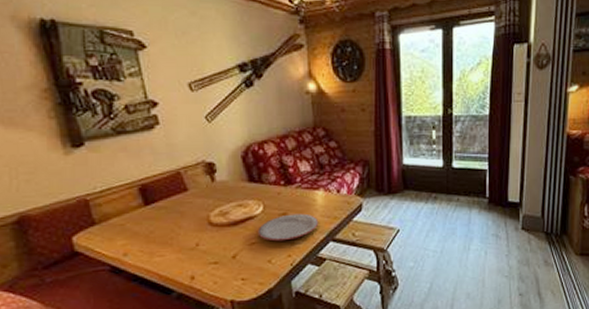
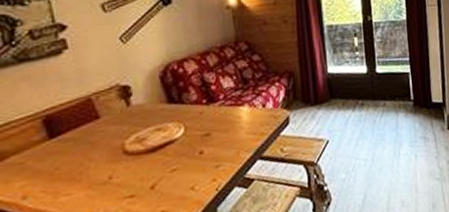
plate: present [257,213,319,242] -> none [178,132,245,166]

